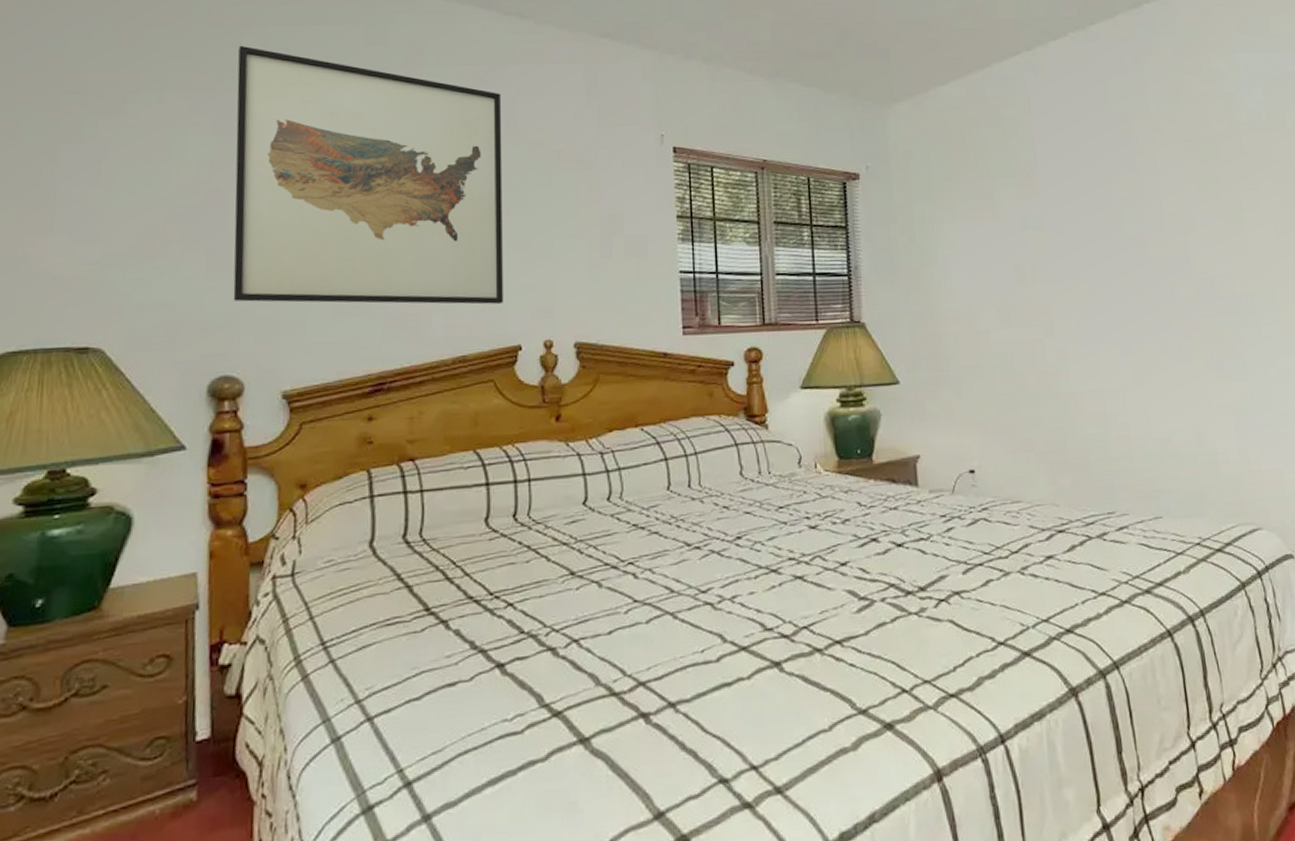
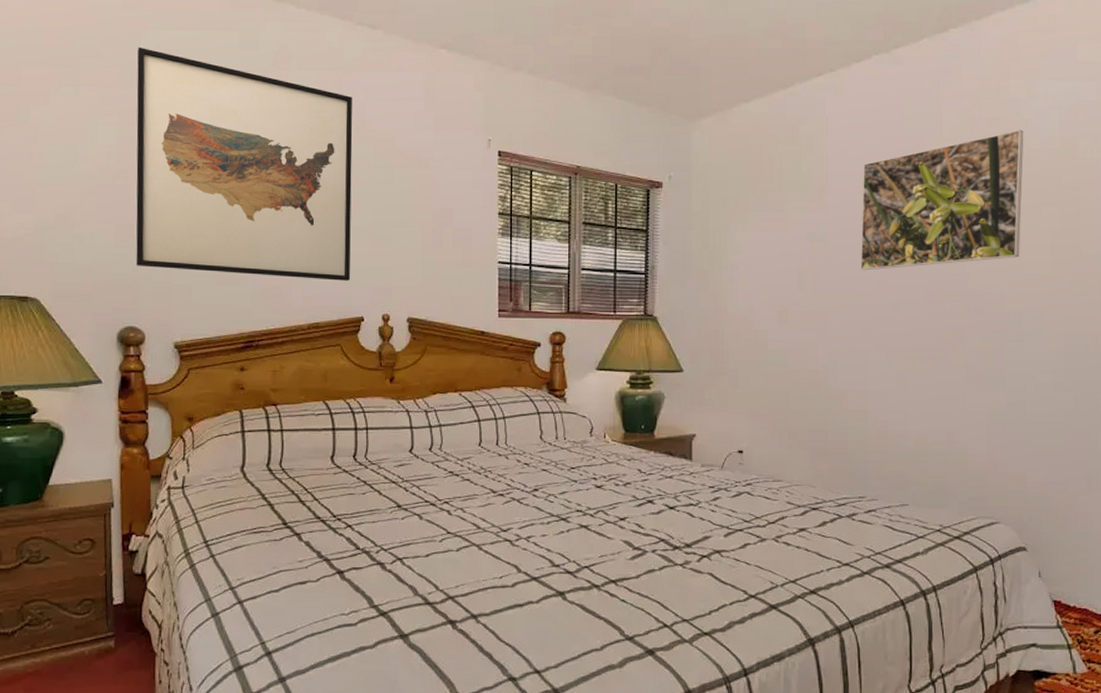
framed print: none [1071,103,1243,258] -> present [860,129,1024,271]

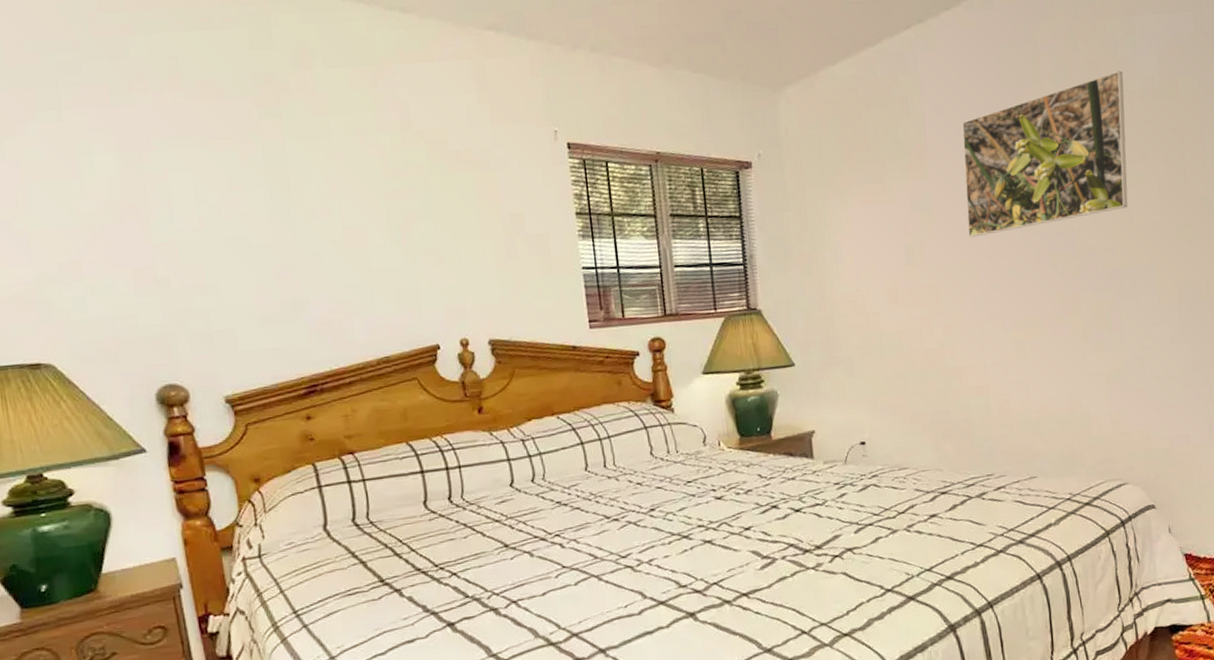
wall art: present [136,46,353,281] -> none [126,55,419,315]

